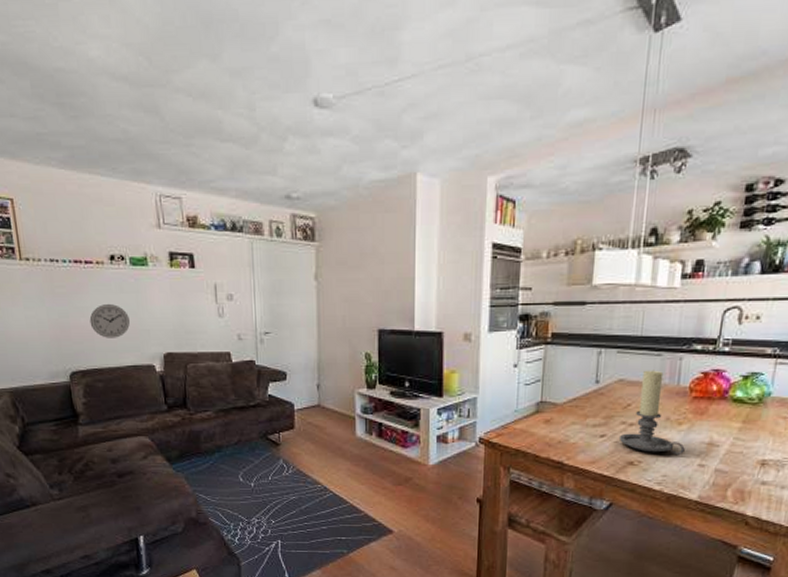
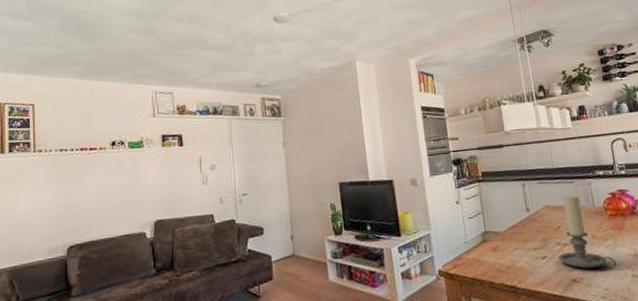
wall clock: present [89,304,130,338] -> none [90,182,125,212]

